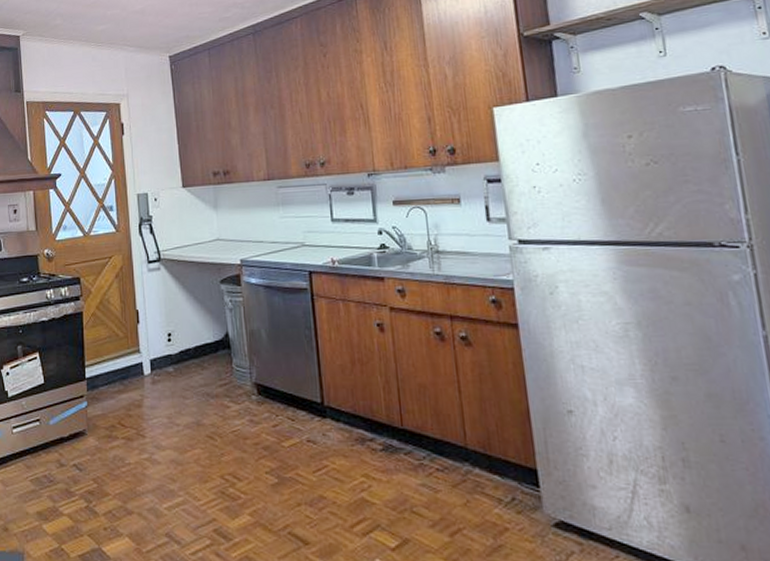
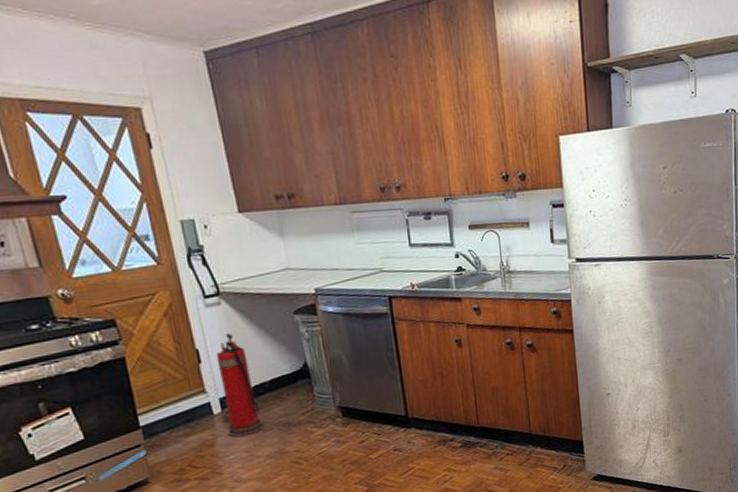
fire extinguisher: none [152,297,185,402] -> present [216,333,264,437]

